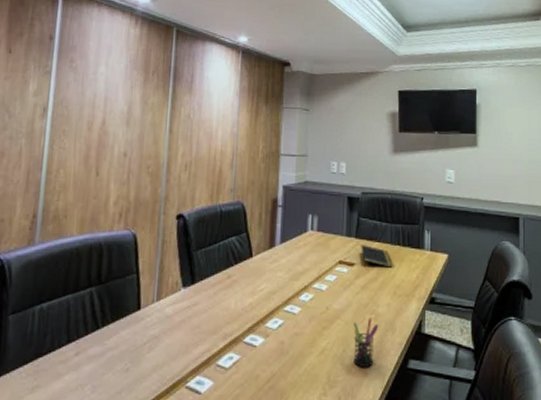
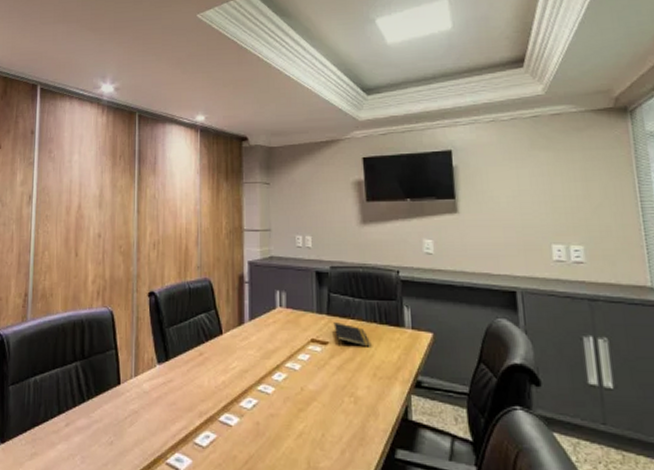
pen holder: present [353,317,379,369] -> none [331,401,360,456]

